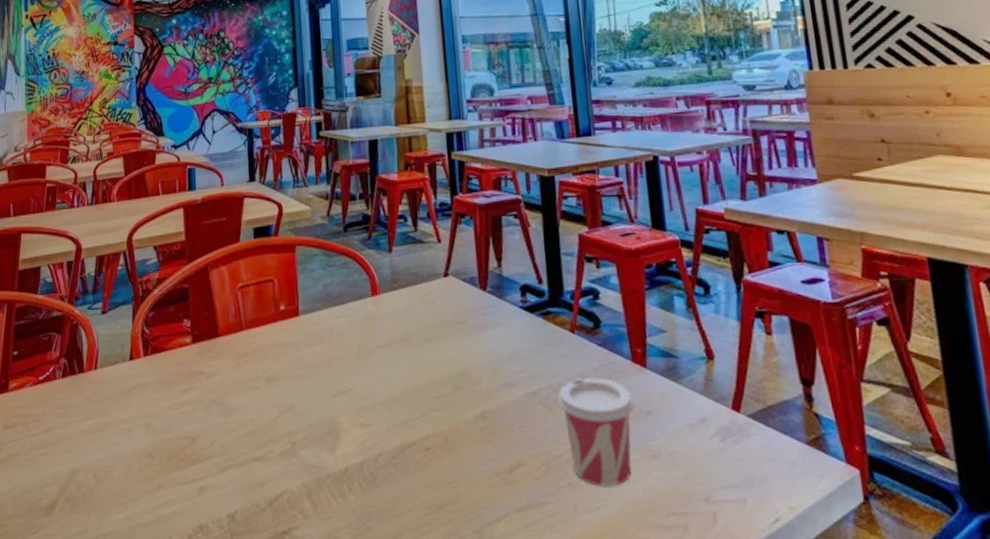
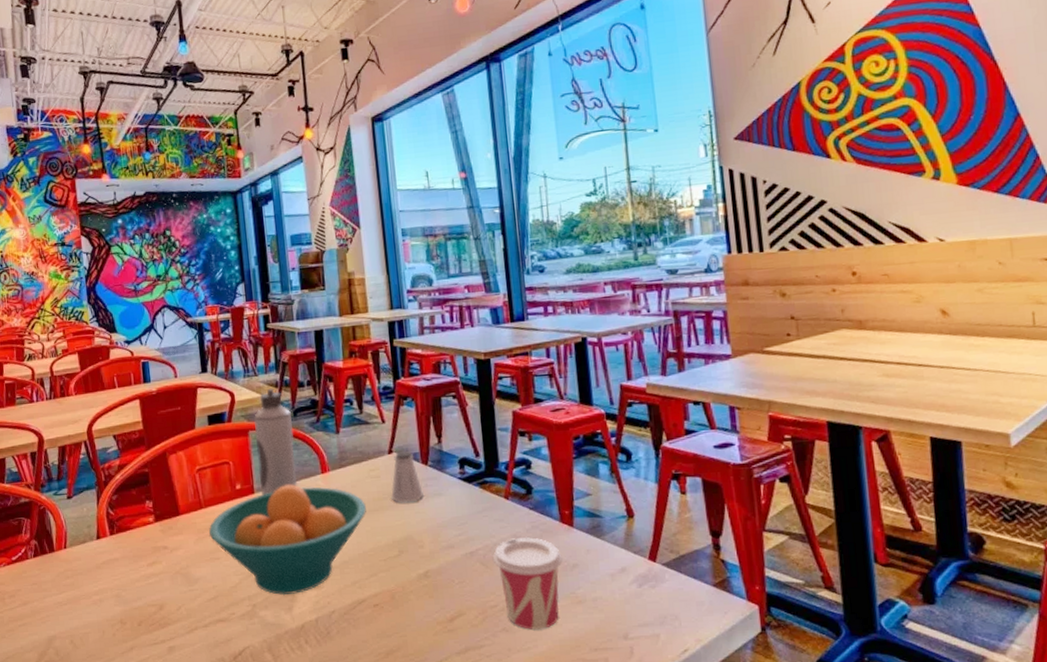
fruit bowl: none [248,307,419,433] -> present [209,484,366,596]
water bottle: none [301,201,346,318] -> present [253,389,298,495]
saltshaker: none [445,274,481,333] -> present [390,450,424,503]

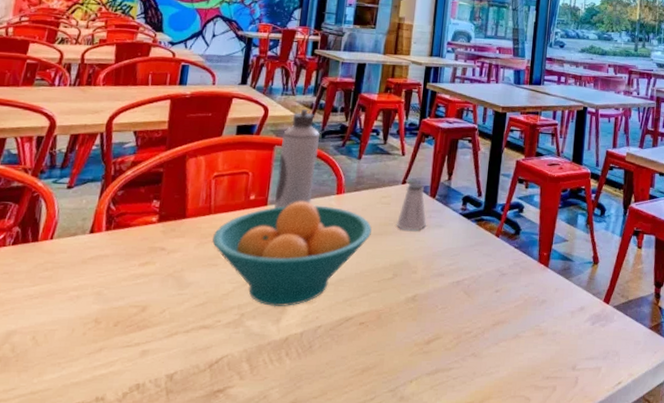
cup: present [493,537,563,630] -> none [476,272,535,356]

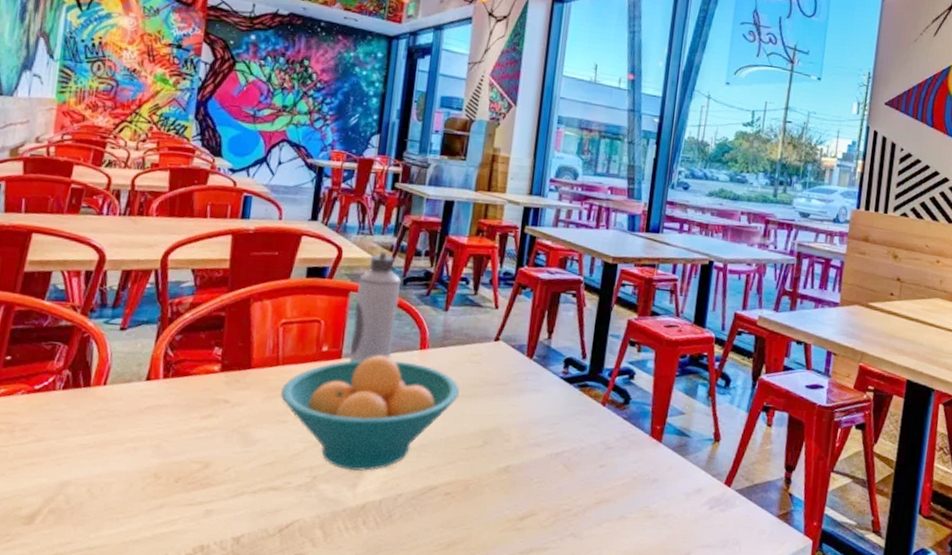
saltshaker: present [396,183,426,231] -> none [487,340,522,394]

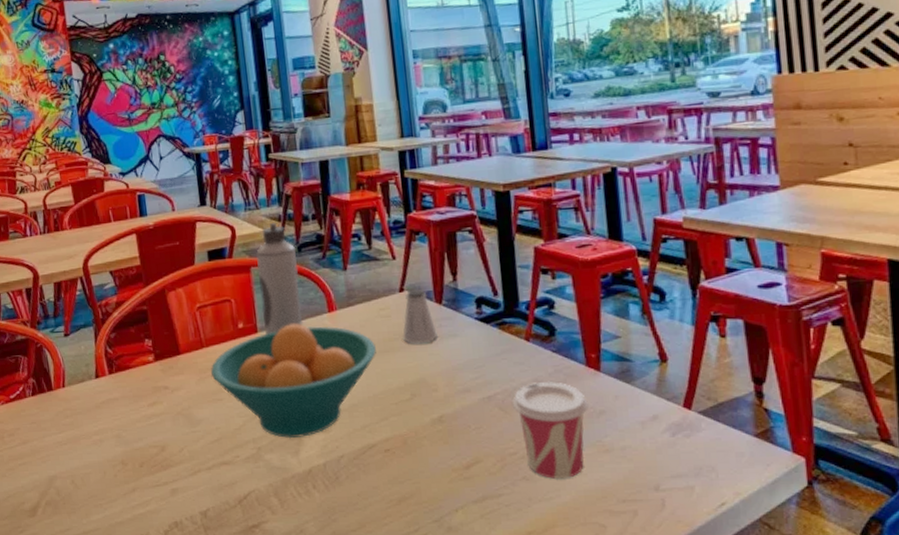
saltshaker: none [487,340,522,394] -> present [401,289,438,344]
cup: none [577,445,645,539] -> present [513,382,588,479]

